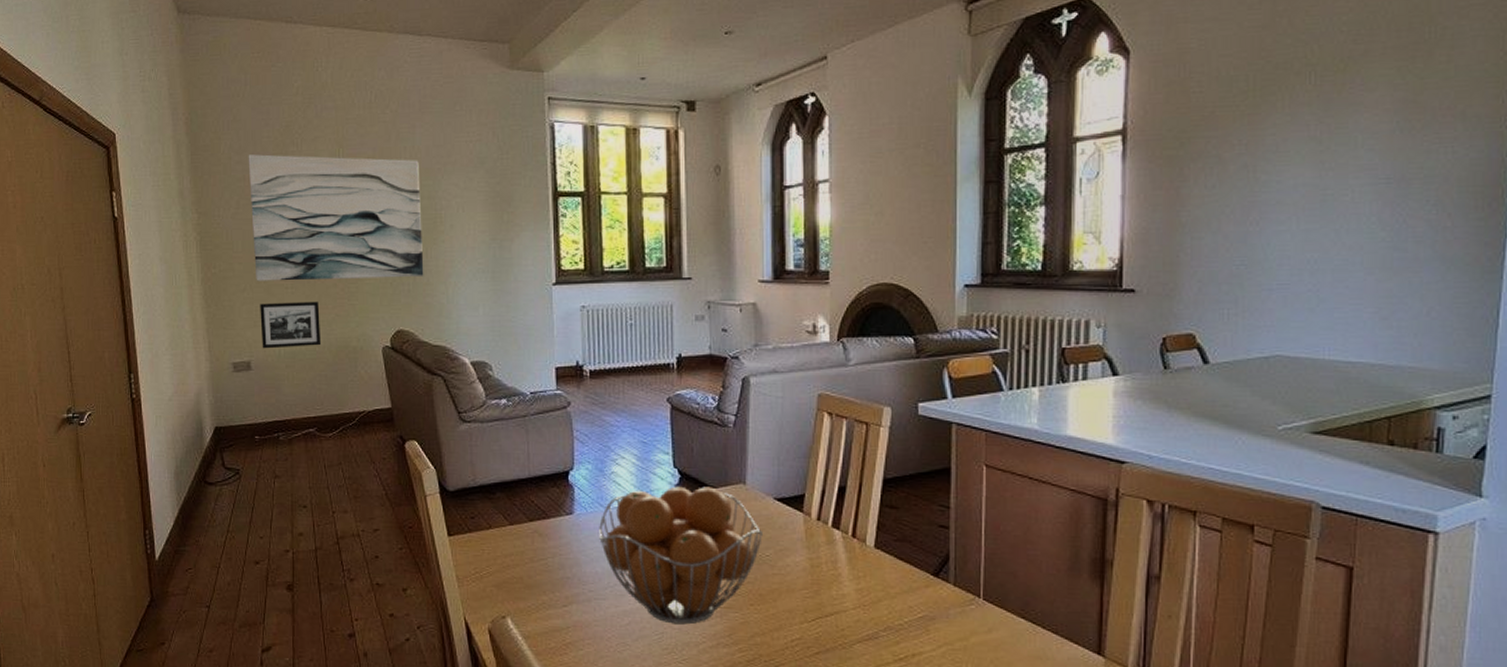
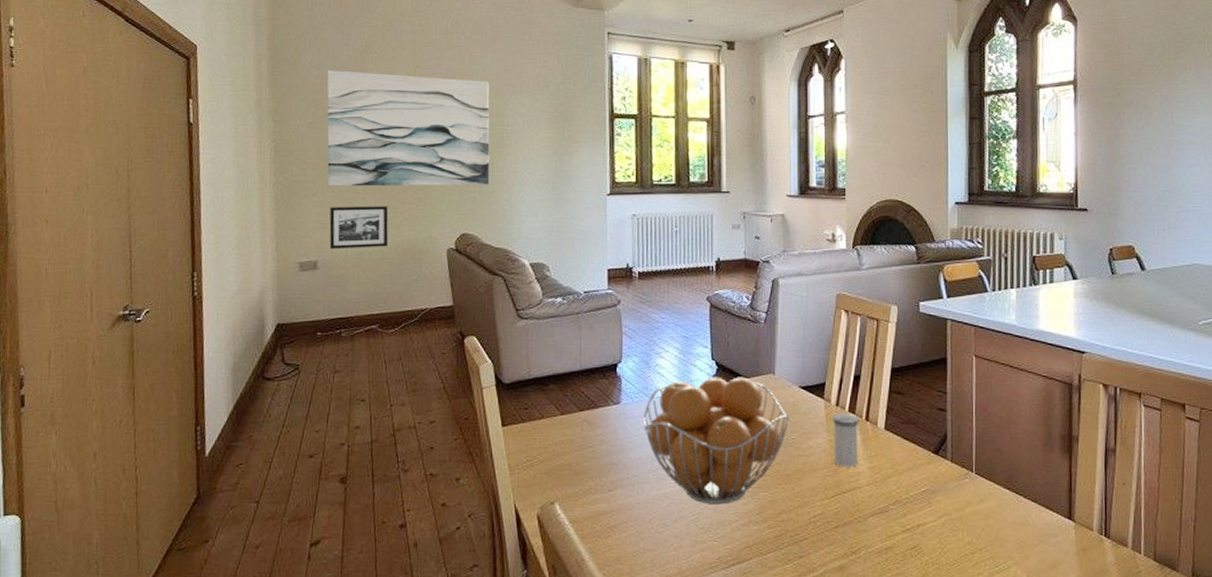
salt shaker: none [813,528,844,589] -> present [833,413,859,467]

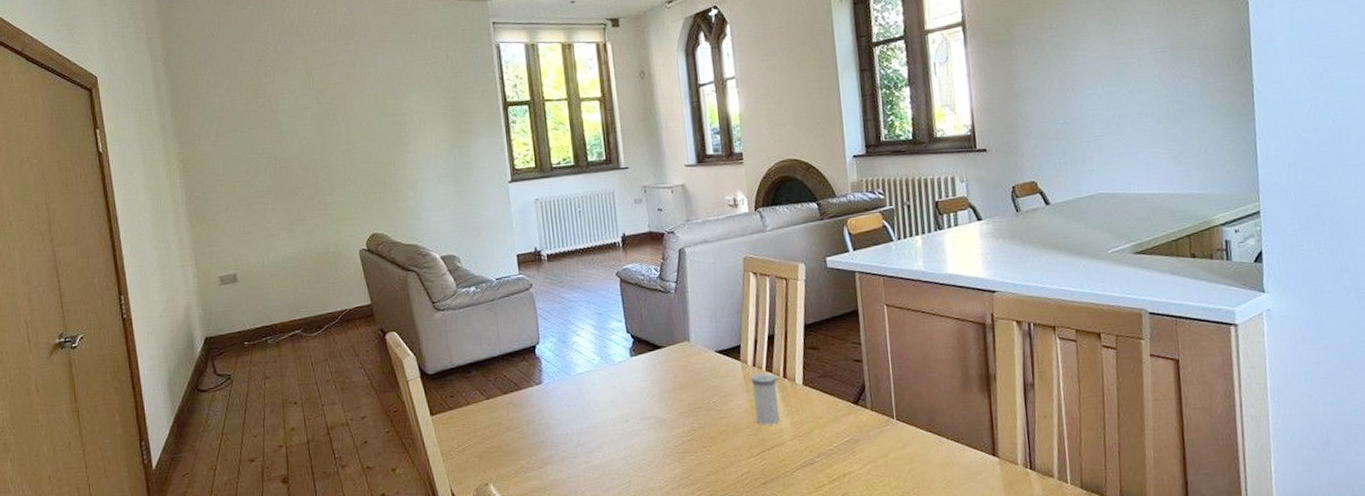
wall art: present [327,70,490,187] -> none [225,82,393,201]
picture frame: present [329,206,389,249] -> none [243,214,303,261]
fruit basket: present [642,377,789,505] -> none [565,346,708,473]

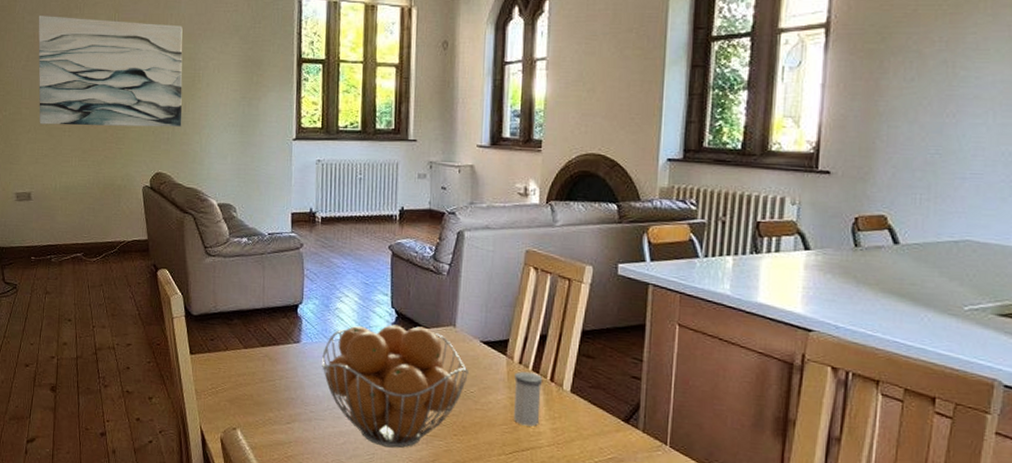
wall art: none [225,82,393,201] -> present [38,16,183,128]
fruit basket: none [565,346,708,473] -> present [321,324,468,448]

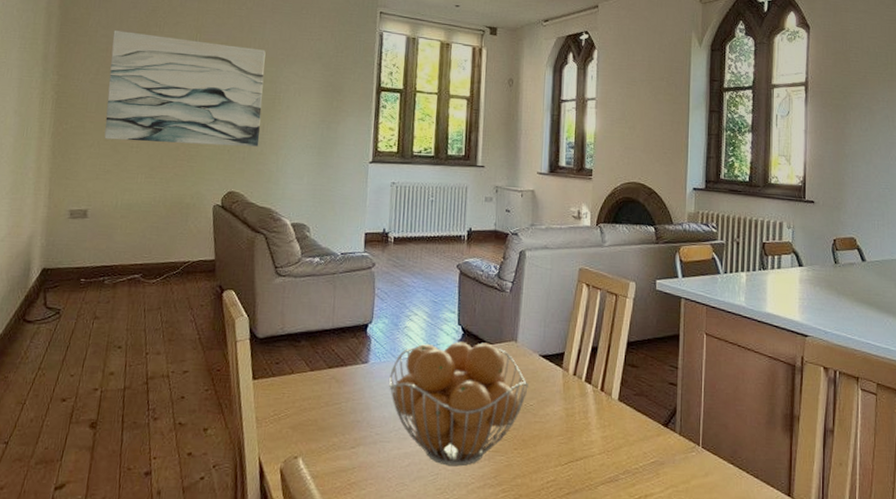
salt shaker: present [514,371,543,427] -> none [569,382,595,436]

